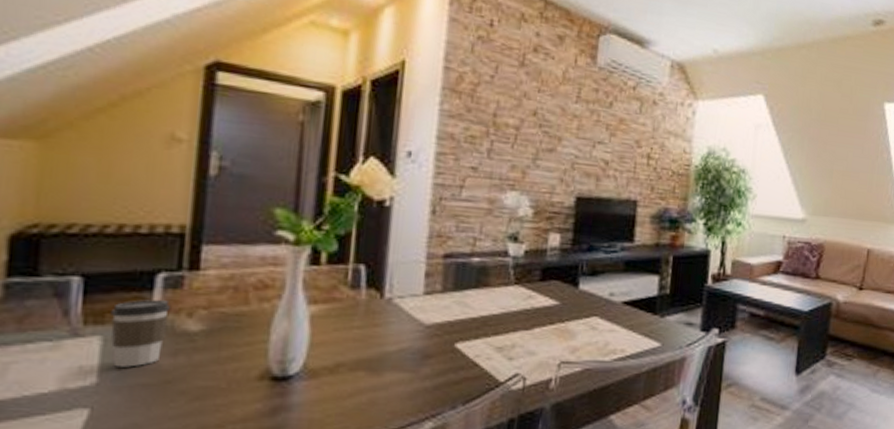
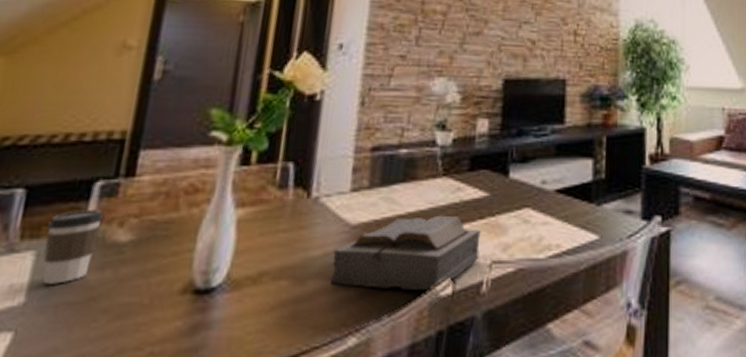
bible: none [406,319,551,385] -> present [329,215,481,291]

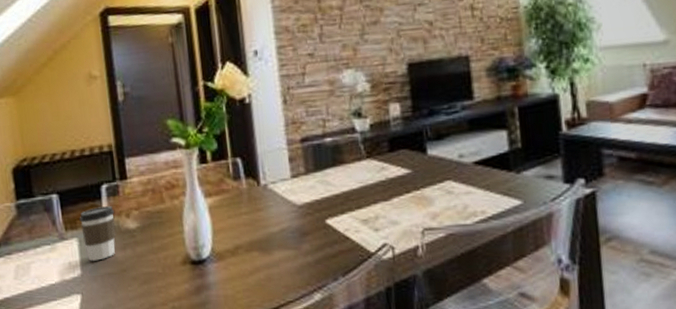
bible: present [329,215,481,291] -> none [288,192,411,256]

